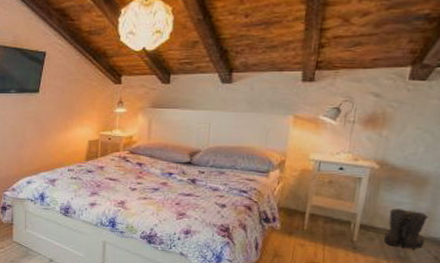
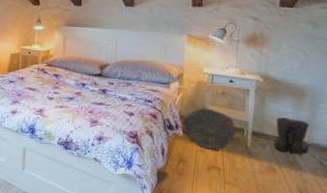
bag: none [279,198,341,245] -> present [181,108,235,150]

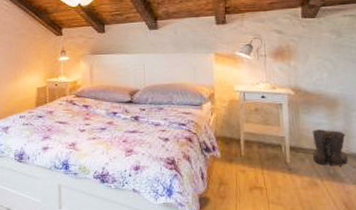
bag: present [181,108,235,150] -> none [218,126,273,169]

